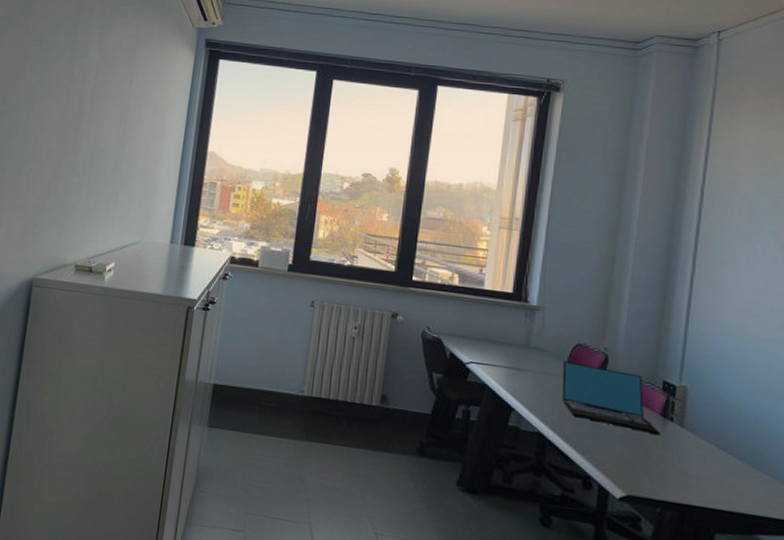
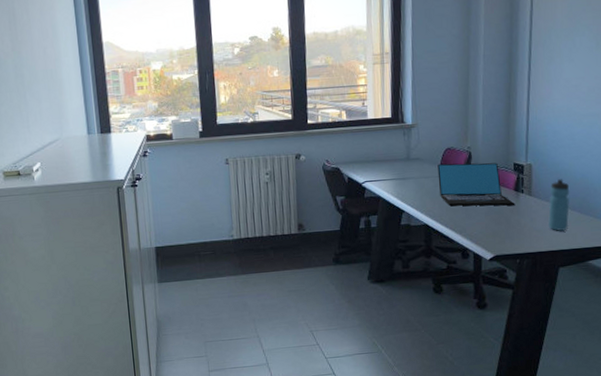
water bottle: none [705,414,738,485] -> present [548,179,570,231]

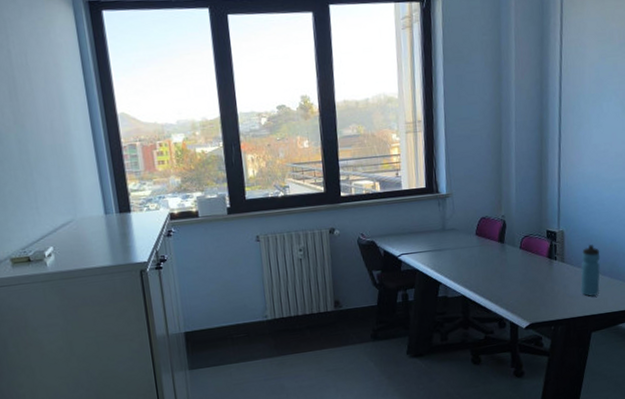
laptop: present [437,162,515,206] -> none [472,230,549,276]

